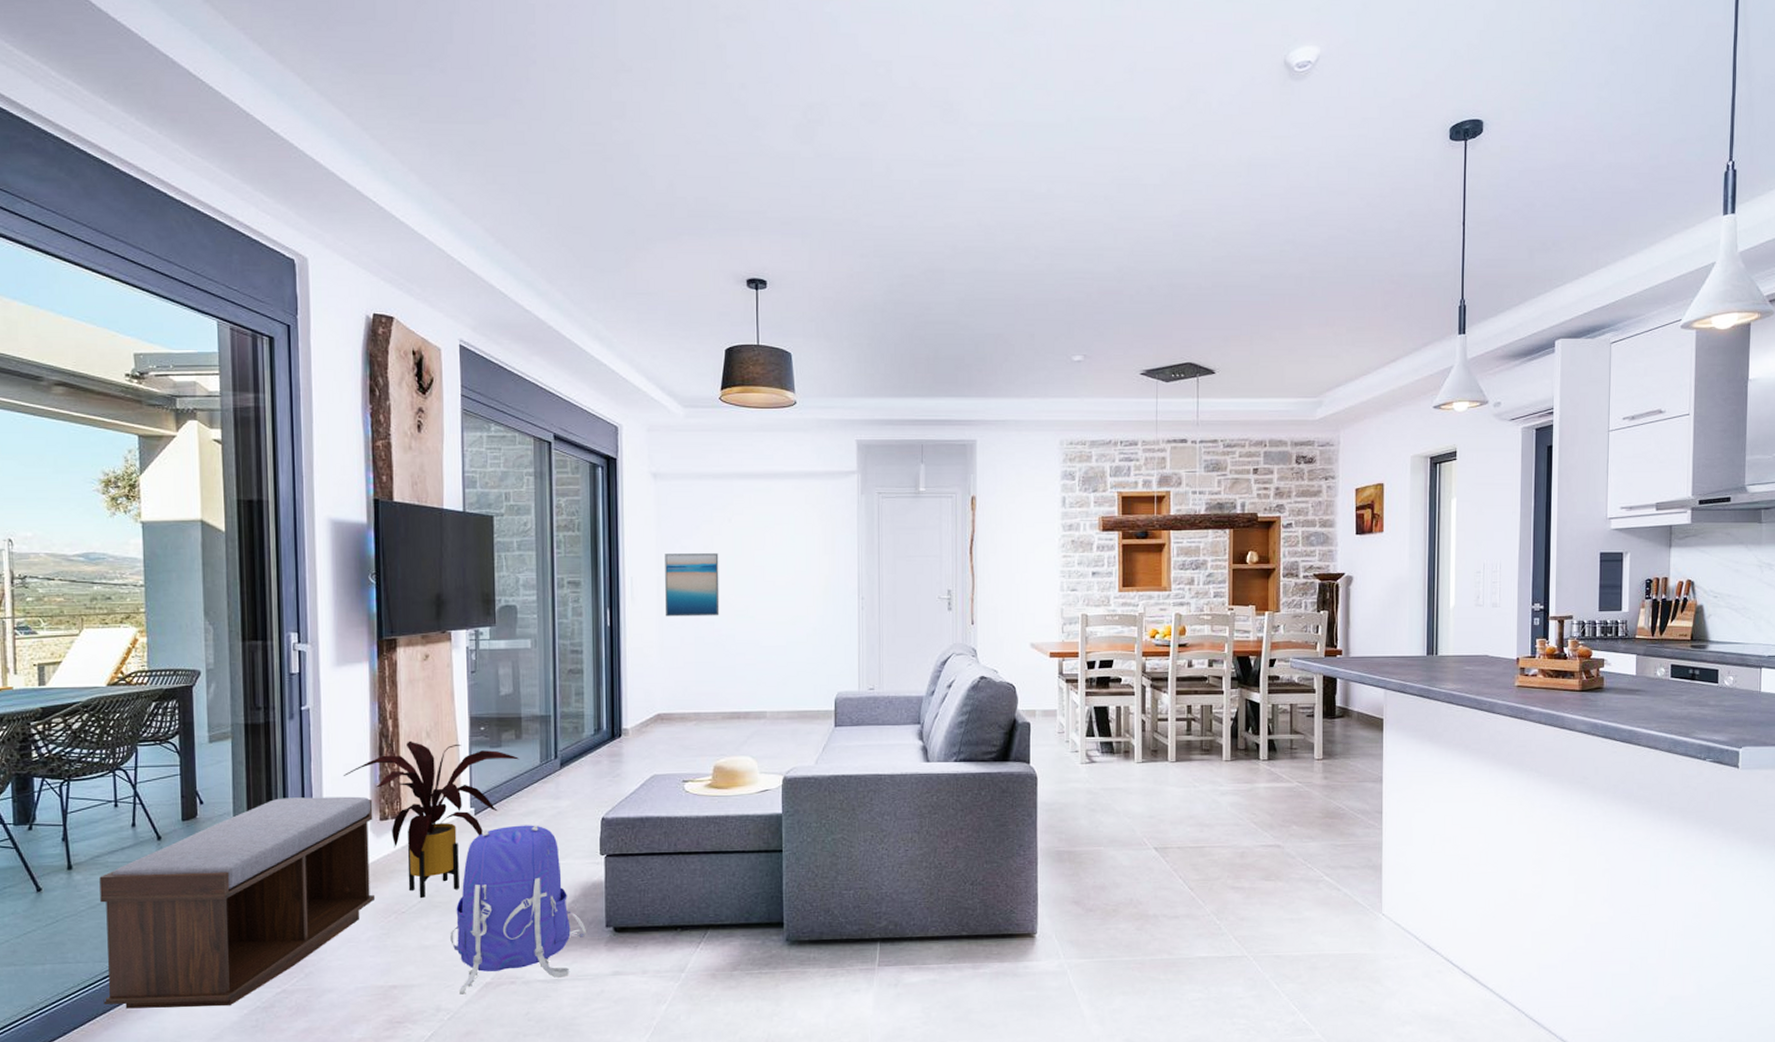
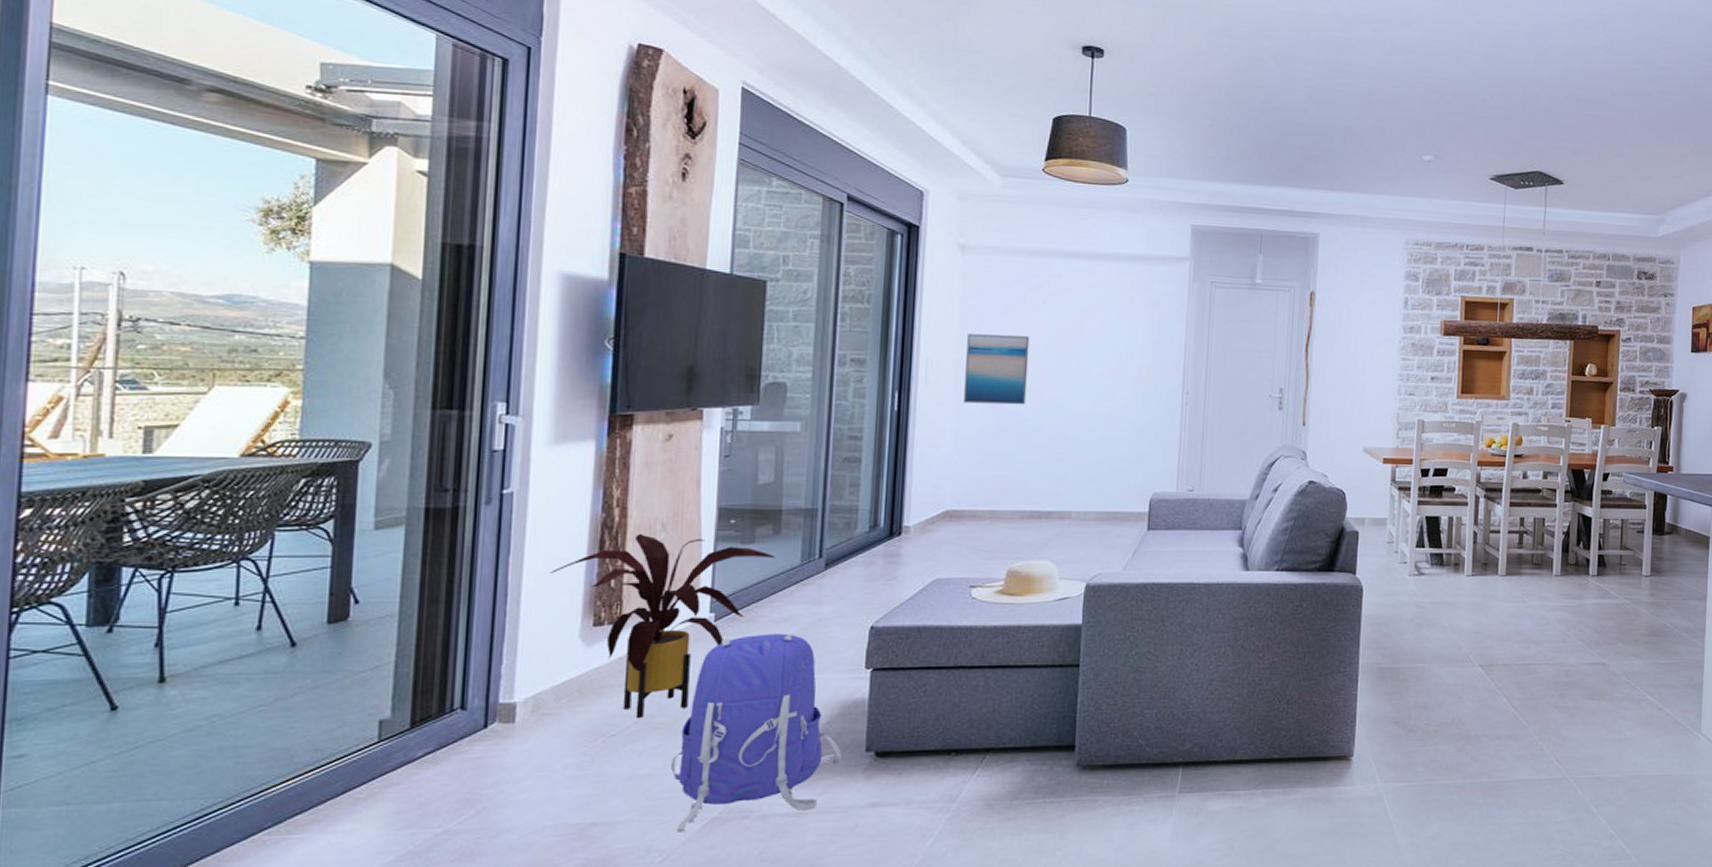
bench: present [99,796,374,1009] -> none [192,597,586,857]

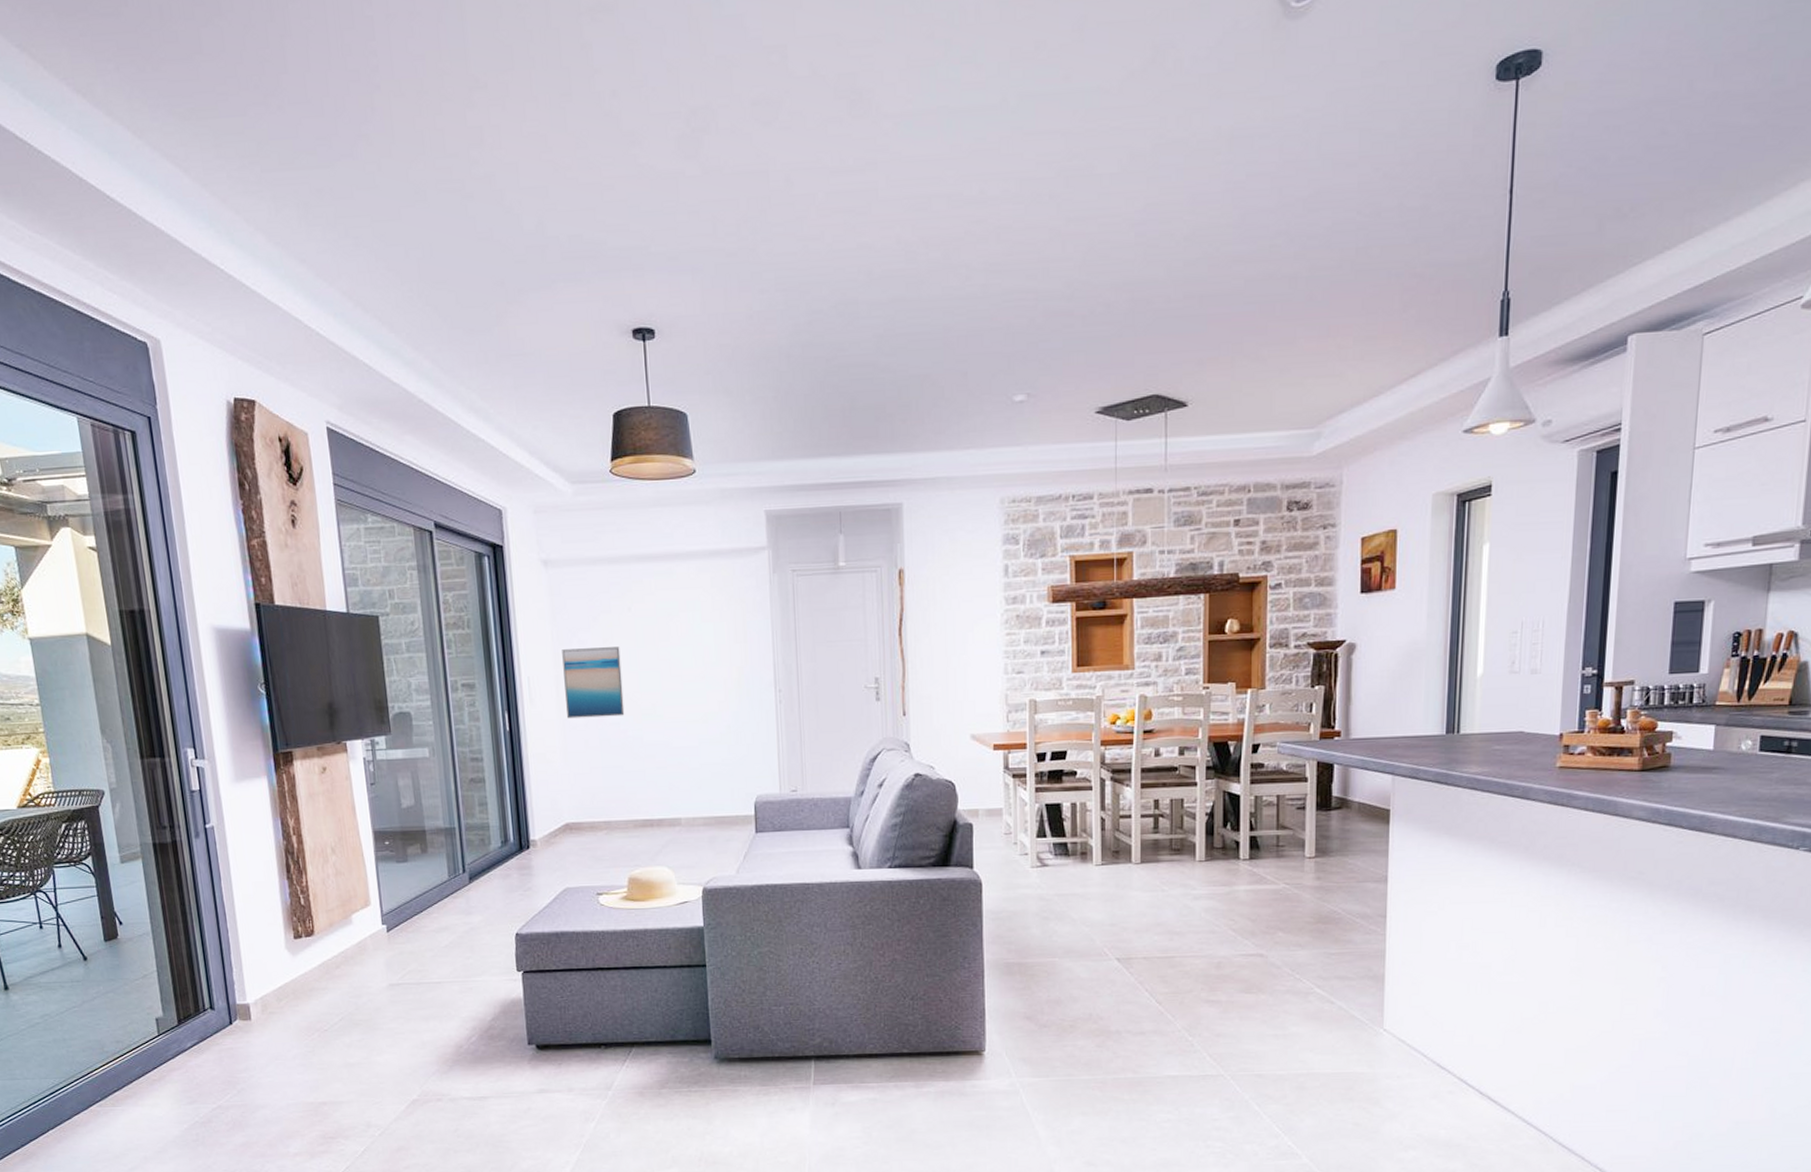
house plant: present [549,533,776,719] -> none [253,857,428,1017]
backpack: present [671,633,841,832] -> none [373,941,509,1111]

